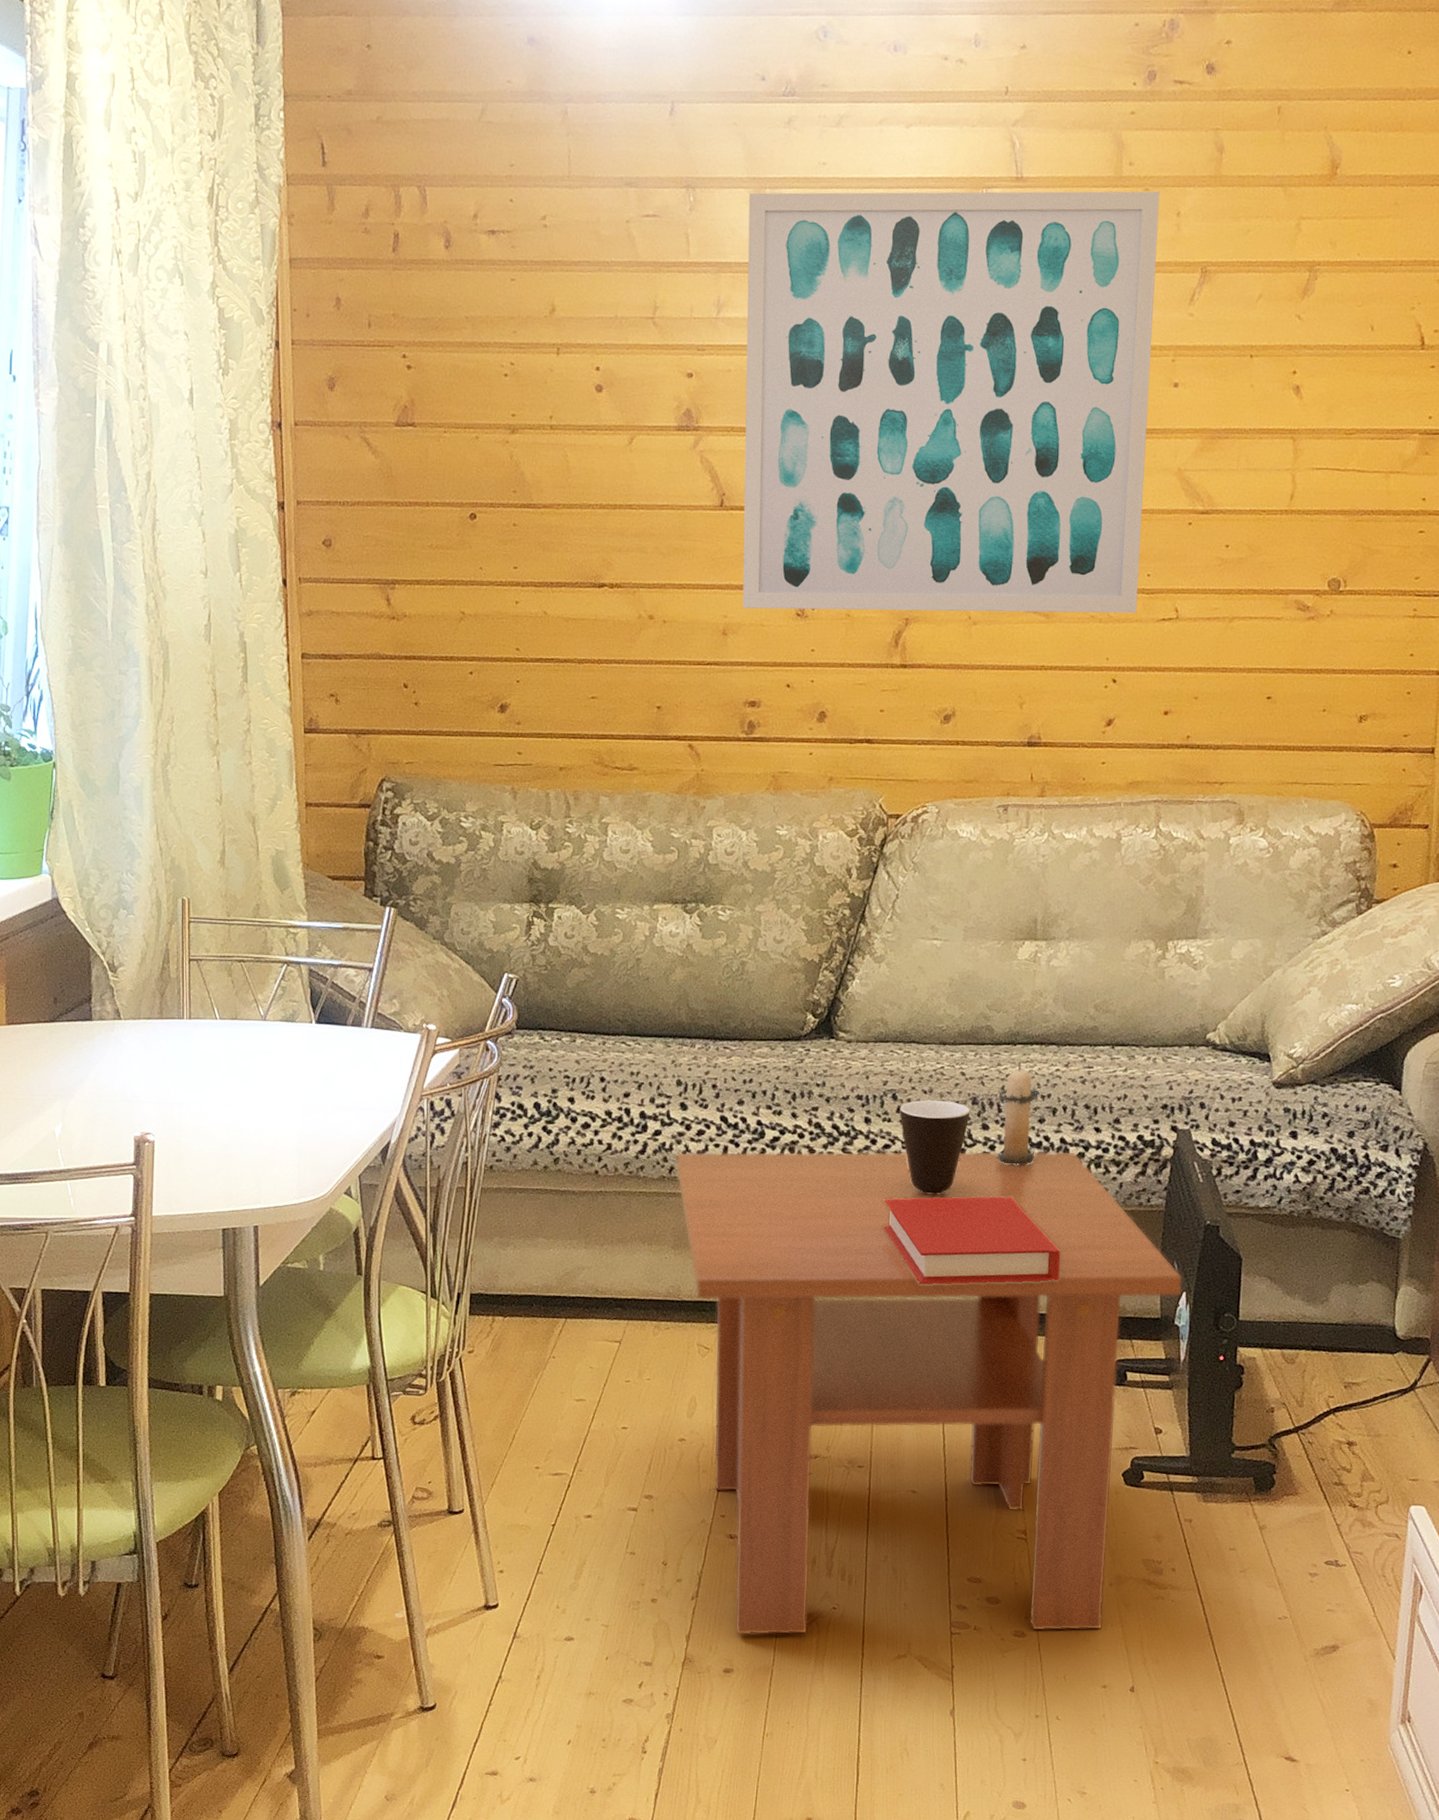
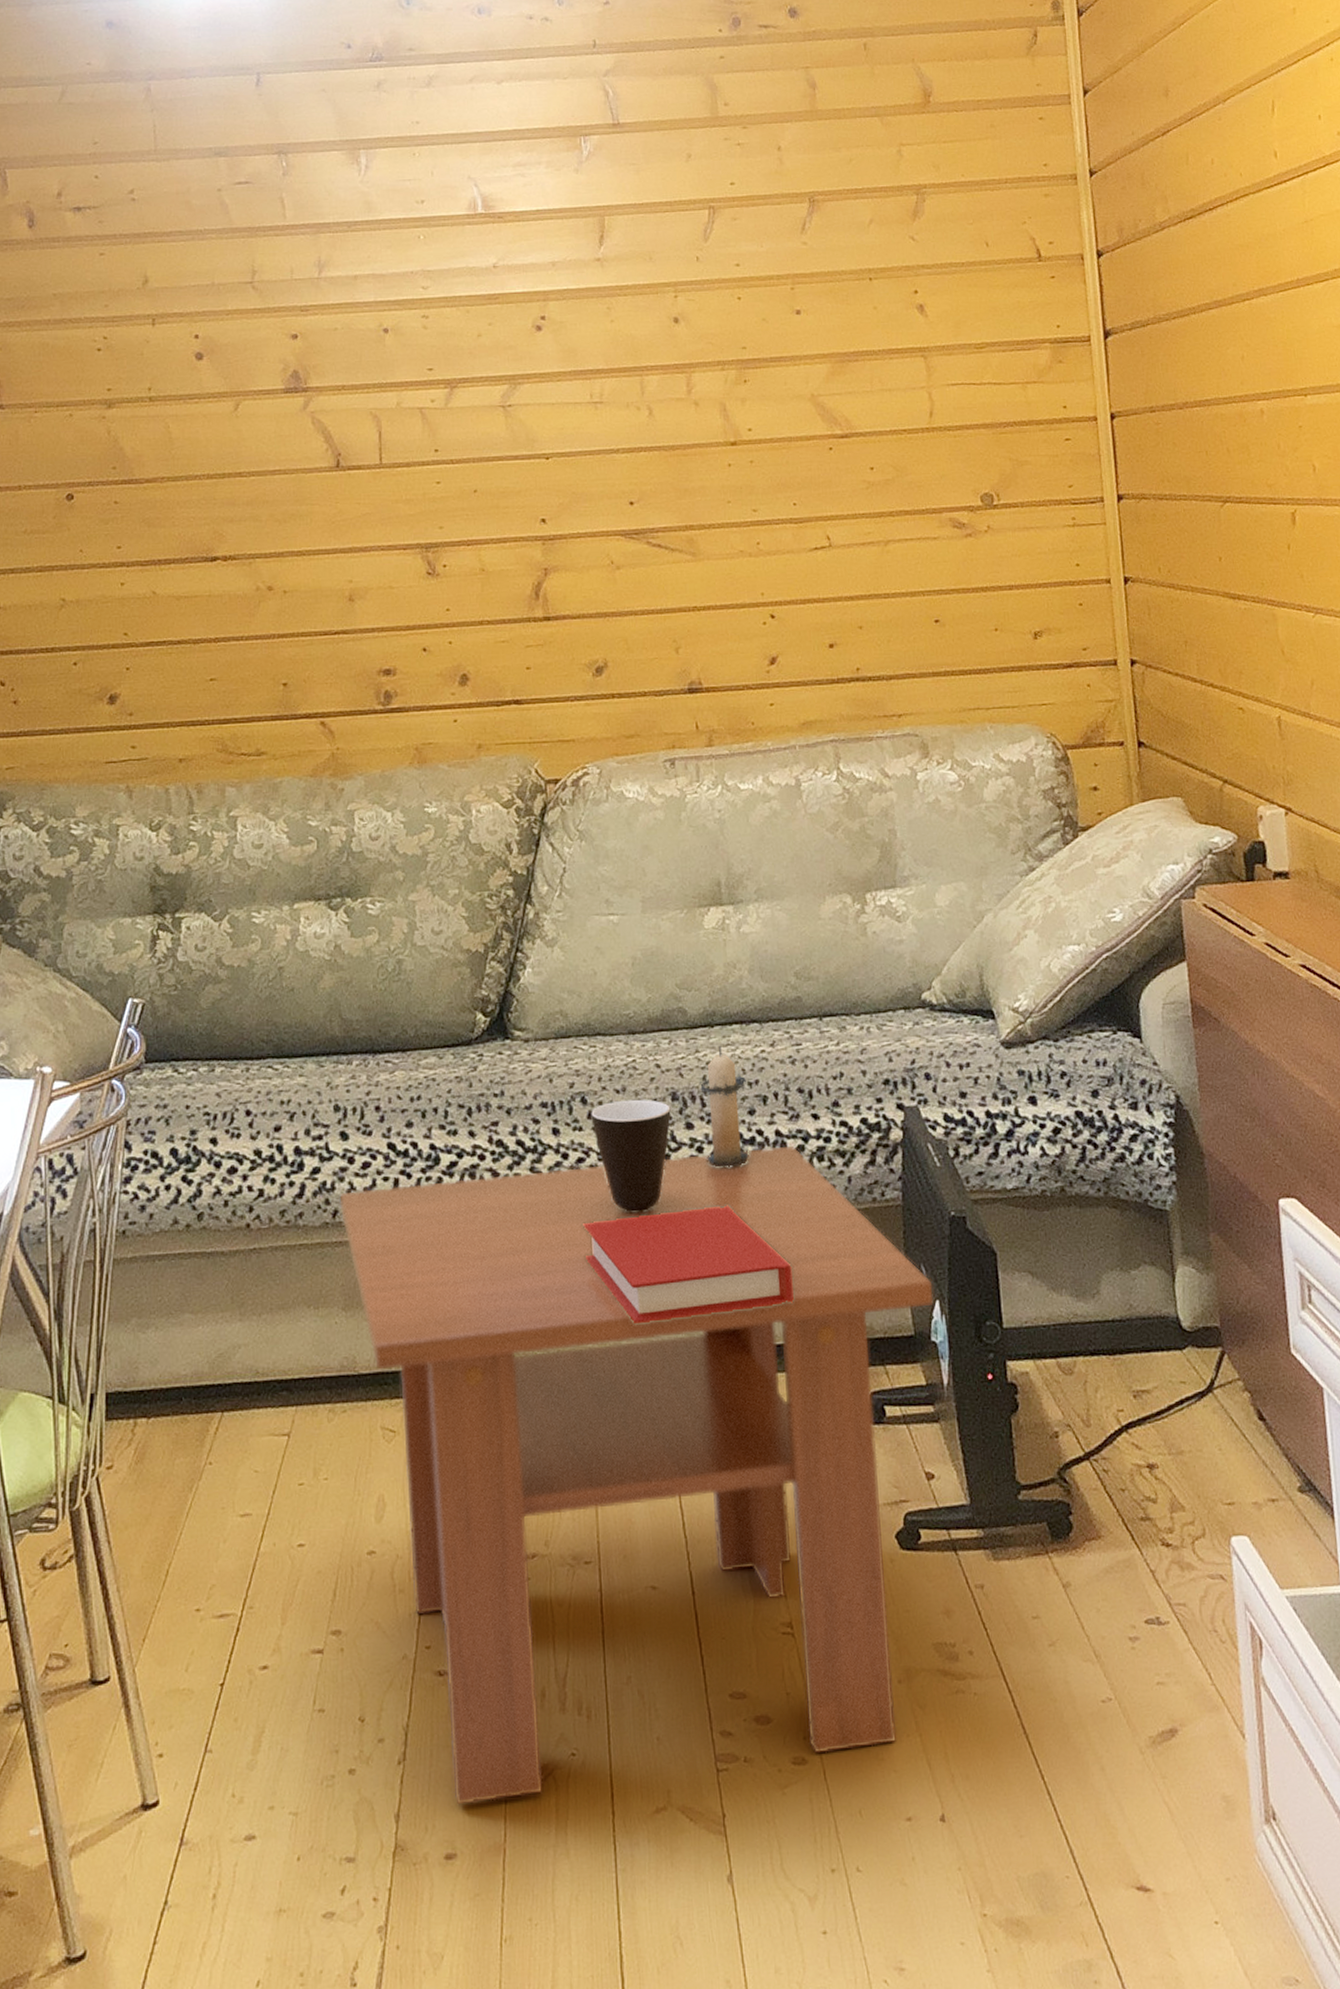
wall art: present [742,191,1160,614] -> none [342,128,787,572]

